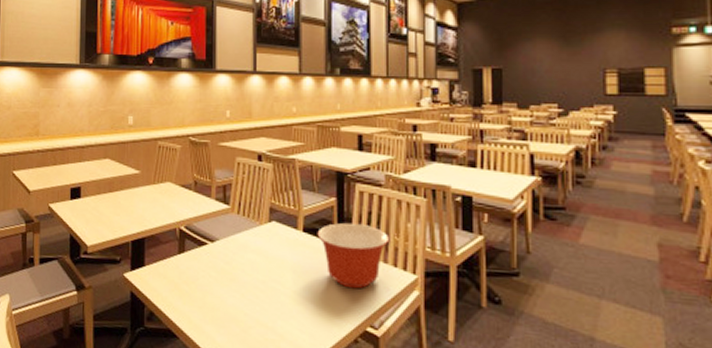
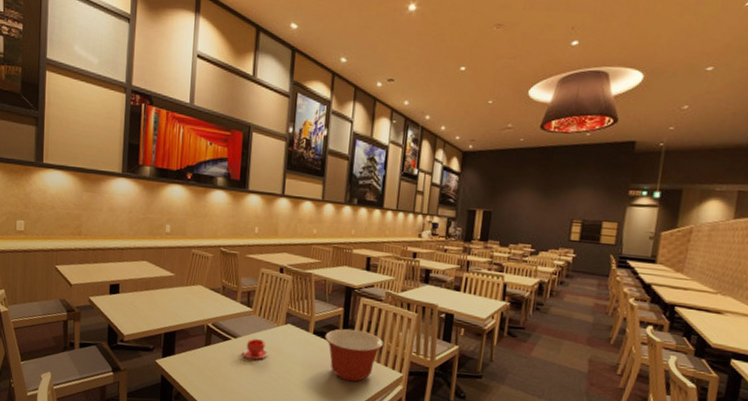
teacup: none [221,242,252,267] -> present [241,339,268,360]

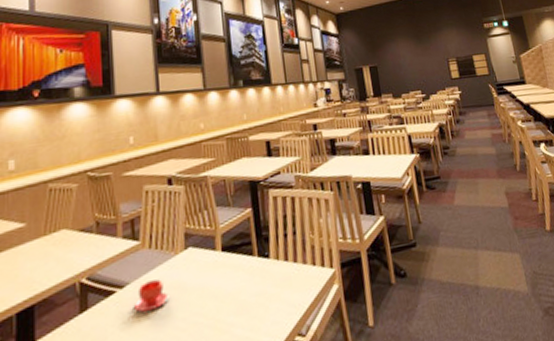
mixing bowl: present [324,328,383,382] -> none [236,229,305,300]

